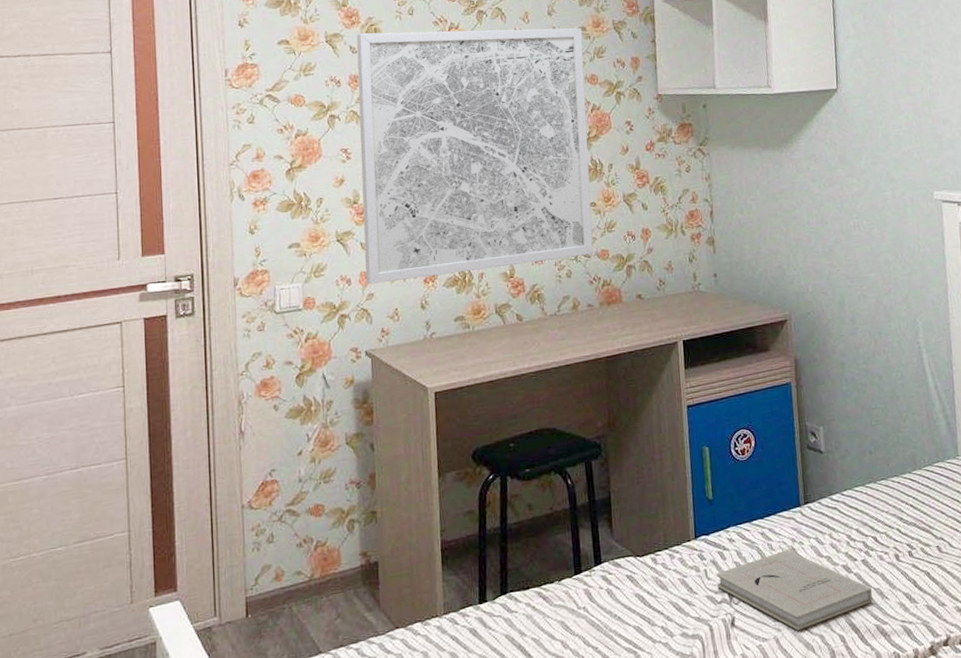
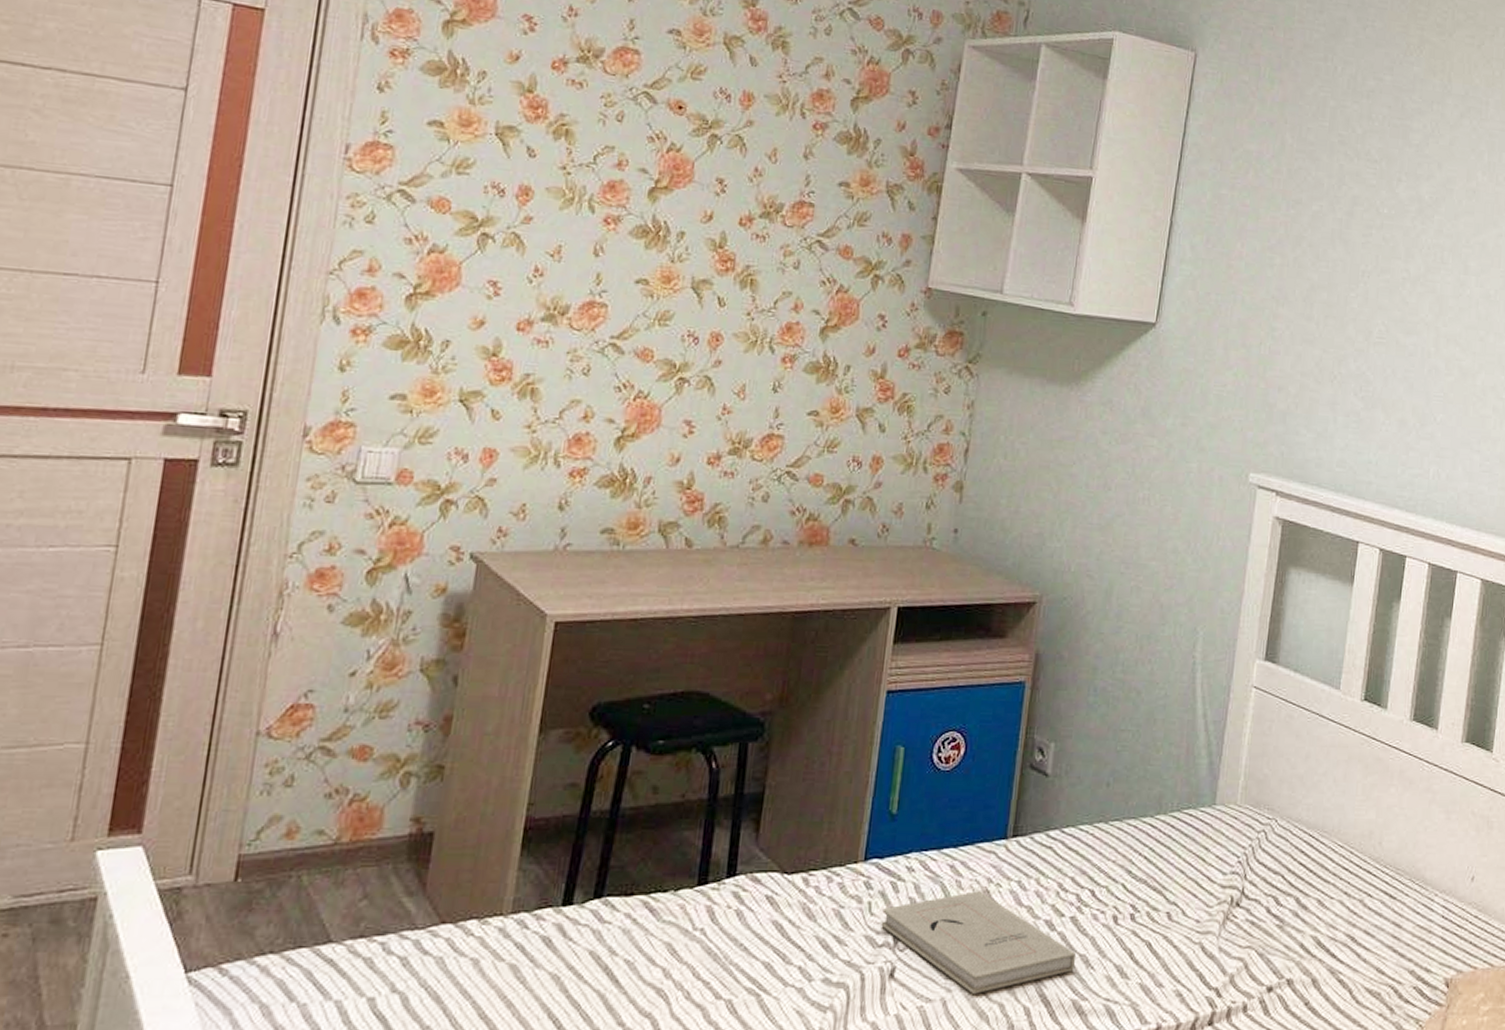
wall art: present [356,27,594,284] -> none [489,133,844,477]

